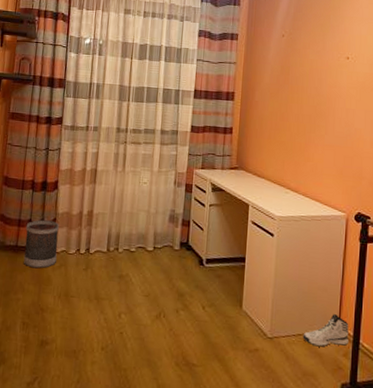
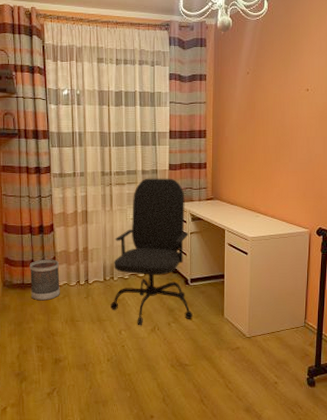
office chair: none [111,139,208,311] -> present [111,178,193,326]
sneaker: present [302,314,349,347] -> none [275,313,314,340]

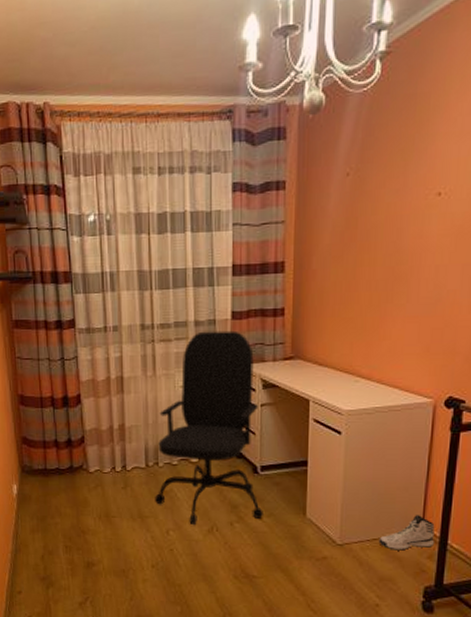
wastebasket: present [29,259,60,301] -> none [52,439,91,491]
sneaker: none [275,313,314,340] -> present [378,515,435,551]

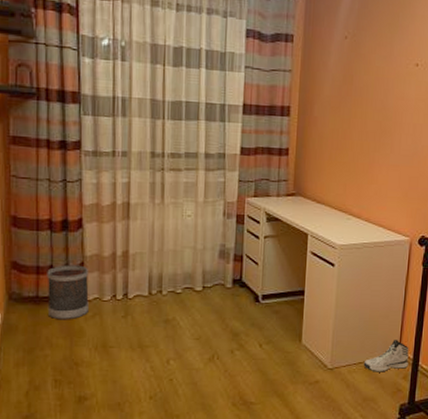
wastebasket: none [52,439,91,491] -> present [47,264,89,320]
office chair: present [155,330,263,526] -> none [156,163,263,354]

